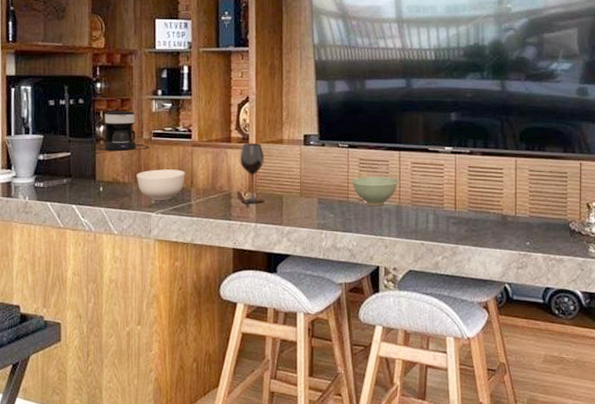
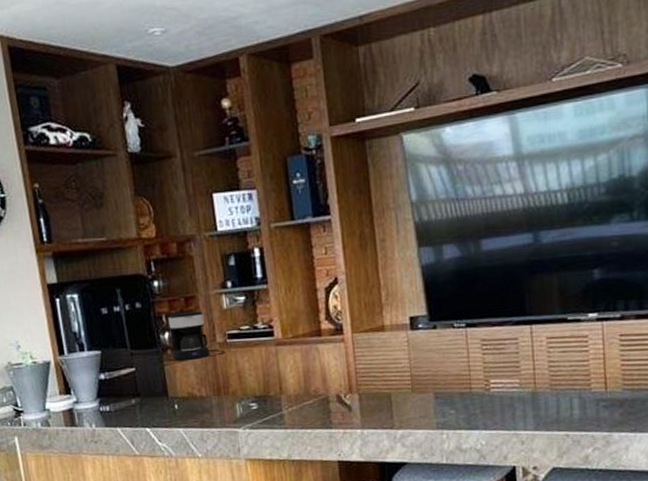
bowl: present [136,169,185,200] -> none [215,375,272,414]
wineglass: present [240,143,264,204] -> none [334,333,369,408]
bowl: present [351,176,400,207] -> none [473,358,533,396]

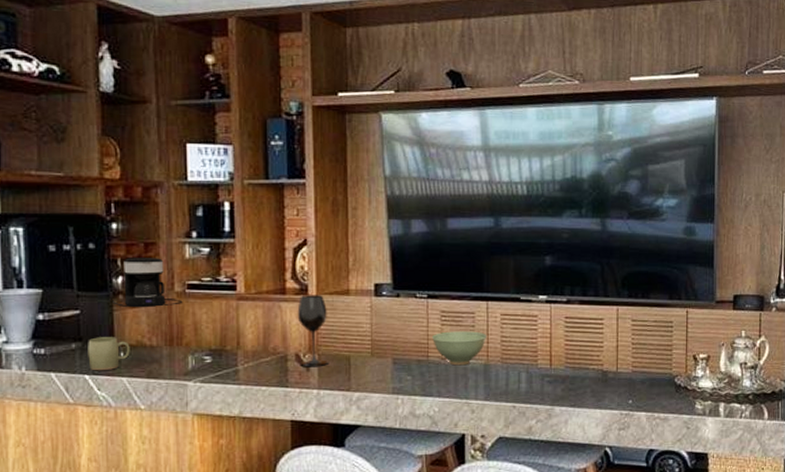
mug: none [145,390,183,424] -> present [88,337,130,371]
wineglass: none [334,333,369,408] -> present [297,295,328,367]
bowl: none [473,358,533,396] -> present [431,331,488,366]

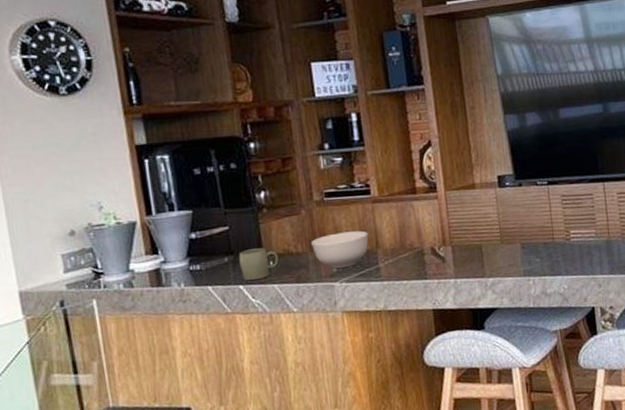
coffee maker: present [109,258,183,307] -> none [255,171,322,220]
bowl: none [167,328,230,366] -> present [311,230,369,269]
wineglass: present [297,295,328,367] -> none [428,191,462,259]
bowl: present [431,331,488,366] -> none [555,211,607,245]

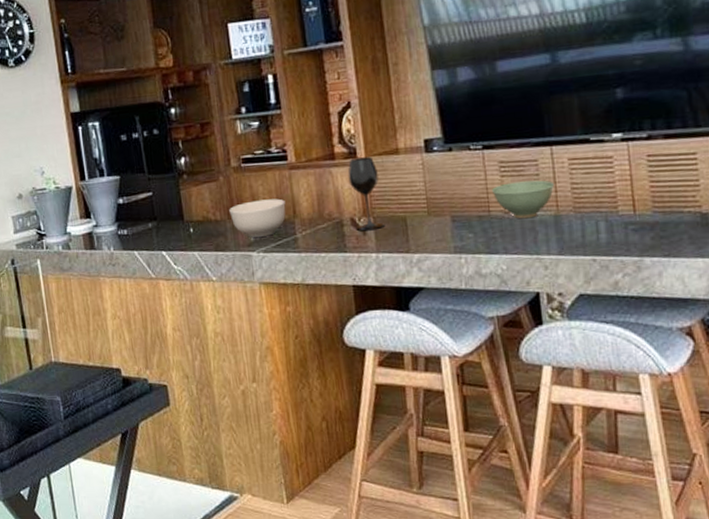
mug: present [239,248,279,281] -> none [161,214,198,247]
wineglass: none [428,191,462,259] -> present [348,156,384,231]
bowl: none [555,211,607,245] -> present [491,180,555,219]

